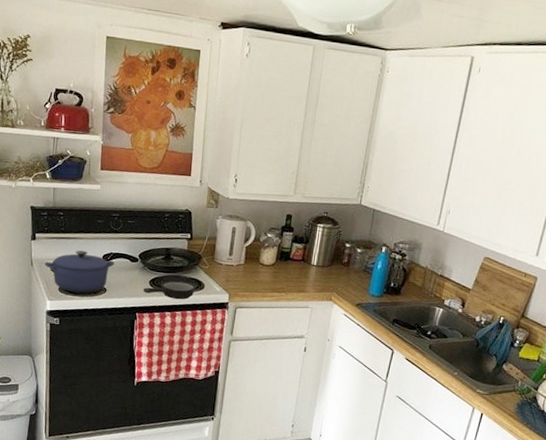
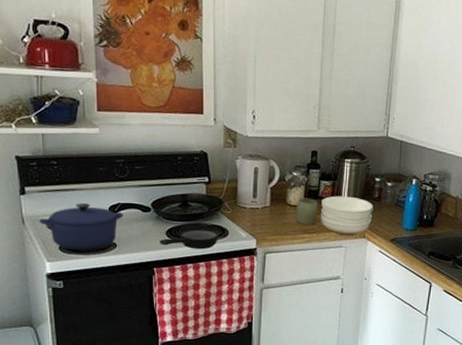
mug: none [267,258,290,285] -> present [295,198,319,225]
bowl: none [290,258,342,298] -> present [321,196,373,236]

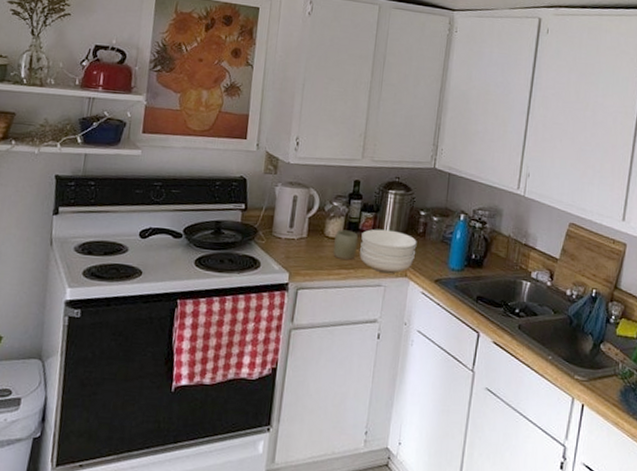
cooking pot: present [39,202,123,251] -> none [67,225,154,278]
frying pan: present [160,228,221,250] -> none [187,258,253,282]

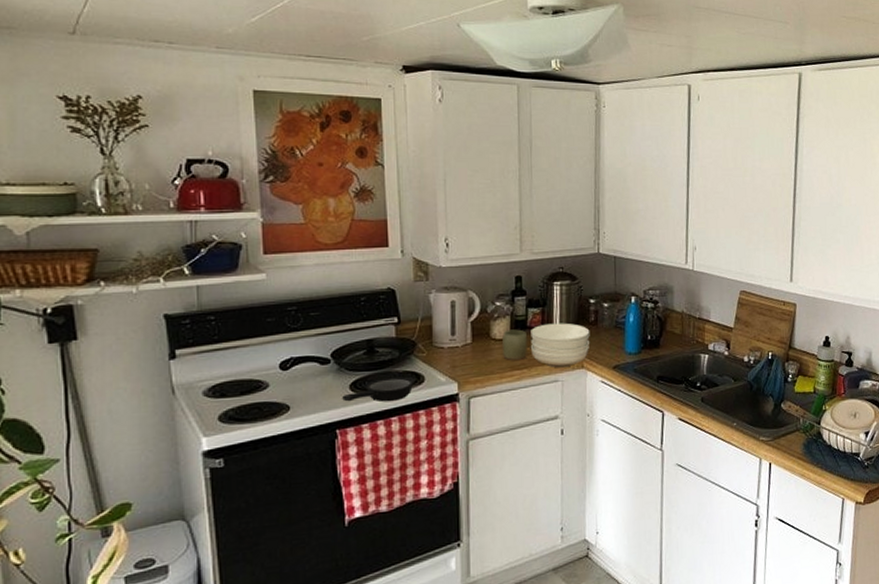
frying pan: none [187,258,253,282] -> present [342,376,416,403]

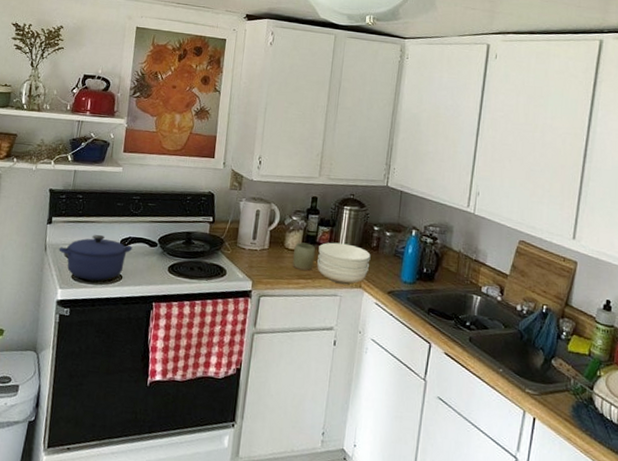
cooking pot: none [193,361,297,420] -> present [58,234,132,281]
frying pan: present [342,376,416,403] -> none [161,266,219,288]

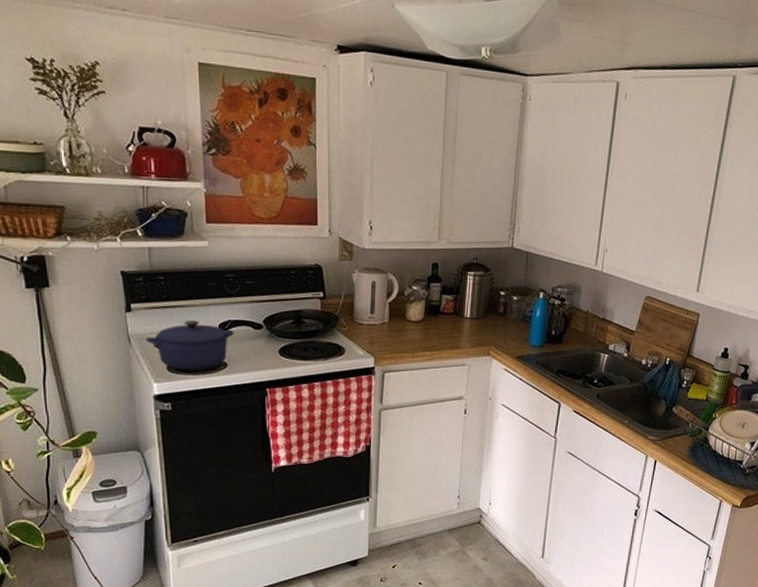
mug: present [292,242,316,271] -> none [415,313,440,342]
bowl: present [317,242,371,285] -> none [442,311,498,353]

